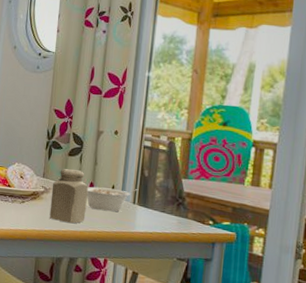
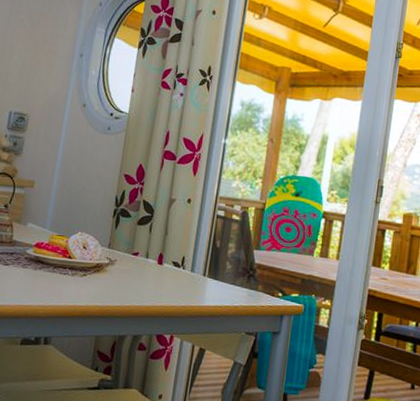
salt shaker: present [49,168,88,224] -> none [113,238,157,298]
legume: present [86,186,138,212] -> none [154,258,209,285]

